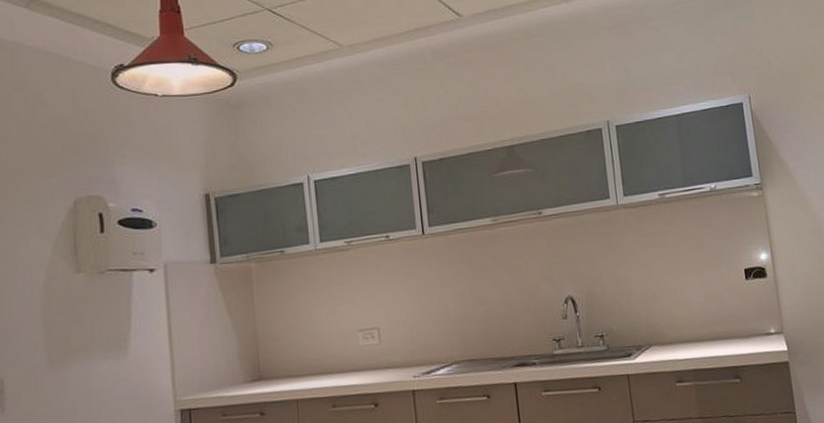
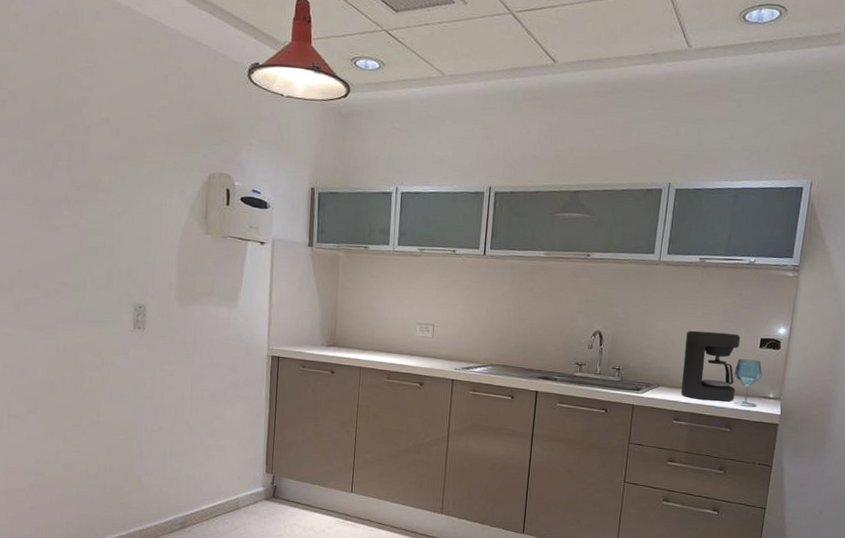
coffee maker: none [666,269,735,354] -> present [681,330,741,402]
wine glass: none [726,294,761,350] -> present [734,359,763,408]

